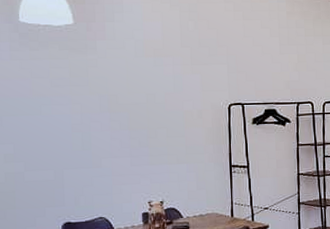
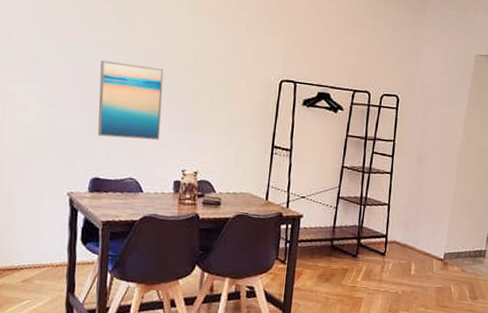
wall art: none [60,111,124,182] -> present [97,60,164,140]

